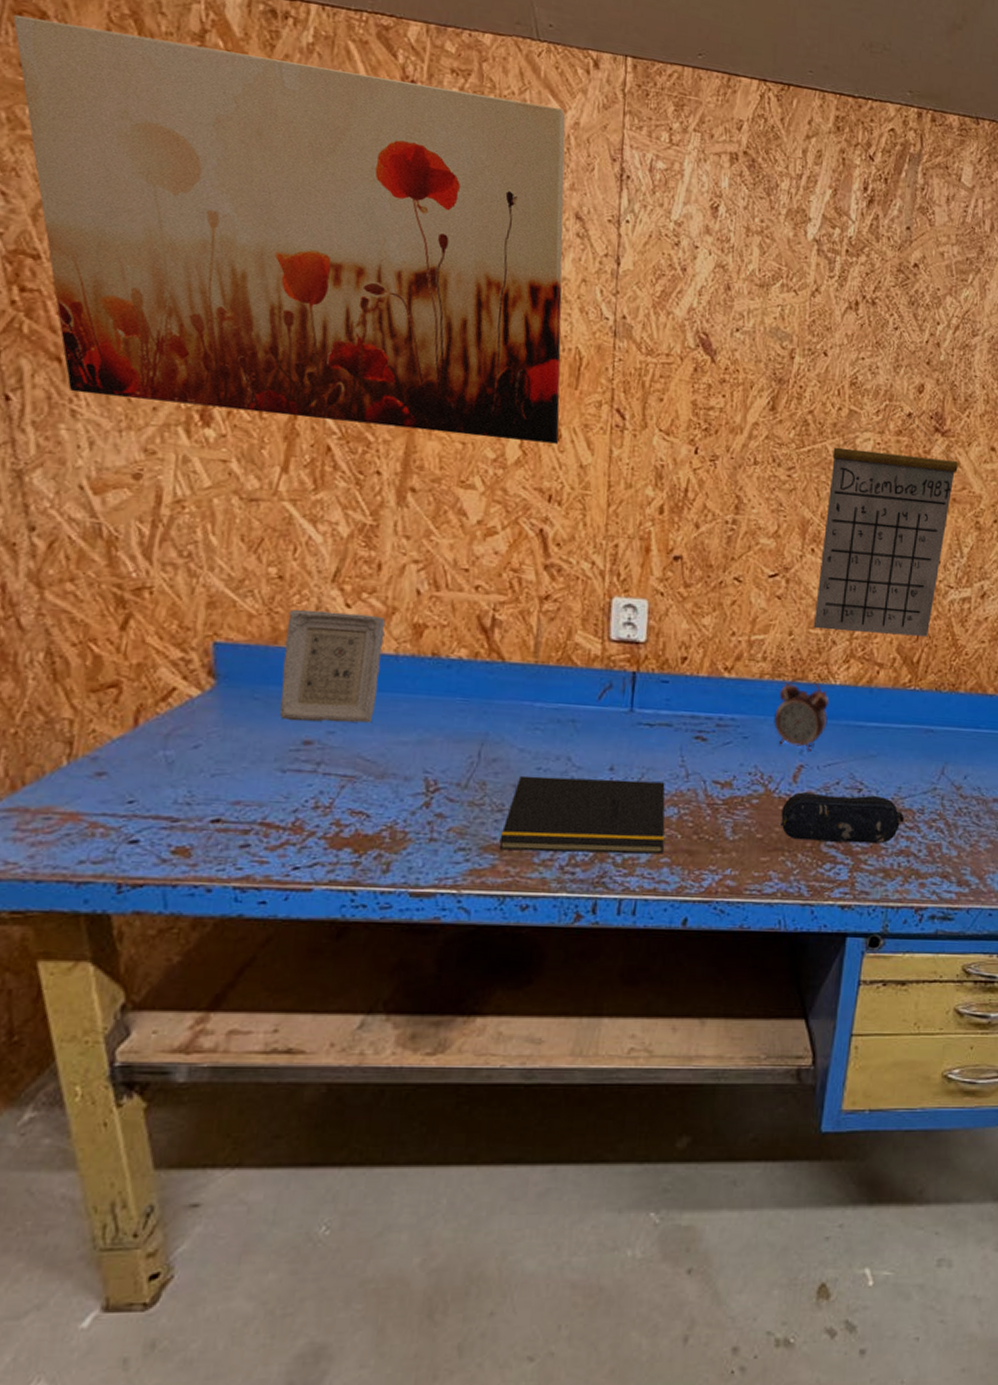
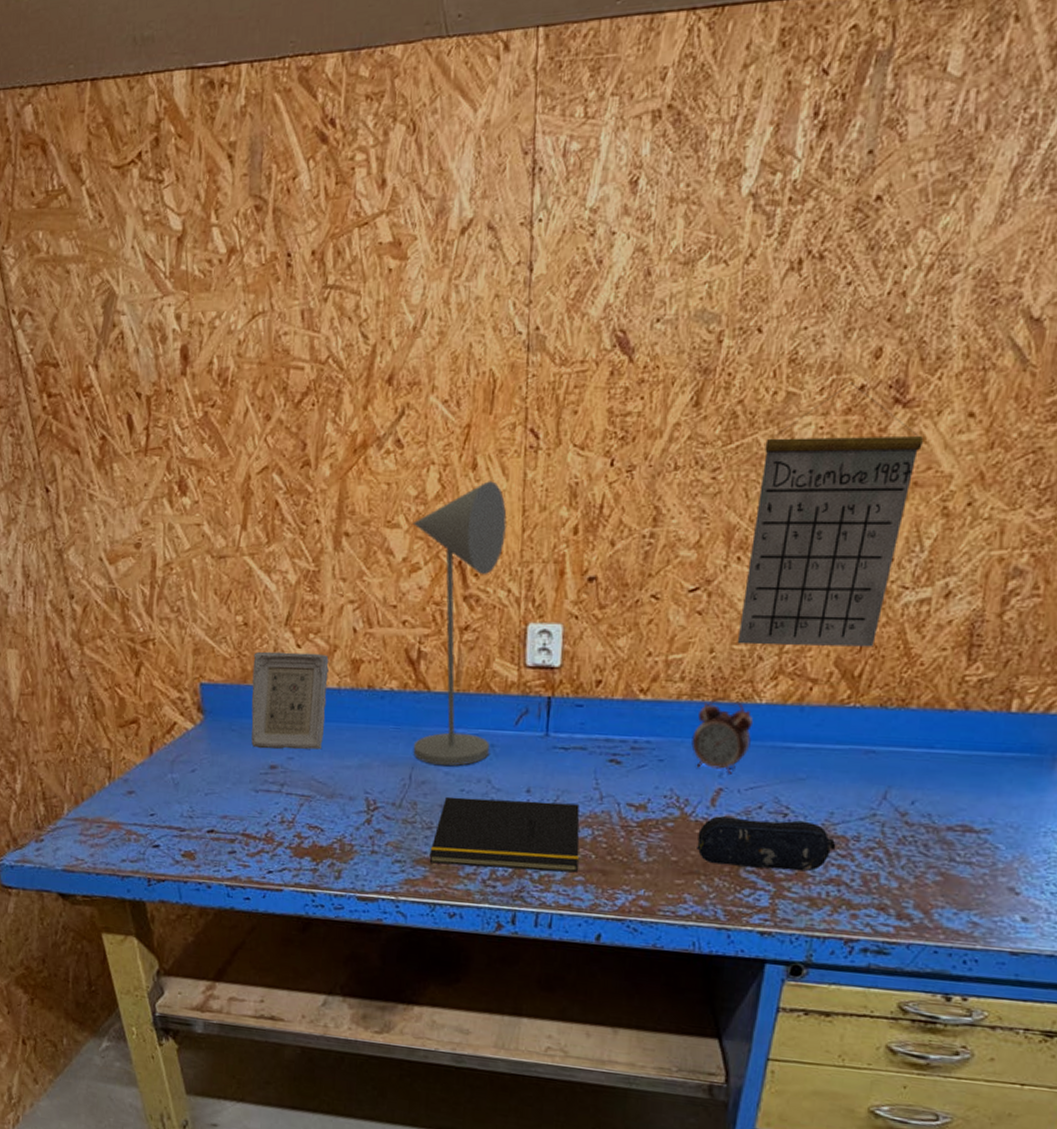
wall art: present [13,14,566,444] -> none [24,108,476,479]
desk lamp: none [483,453,592,743] -> present [412,481,507,766]

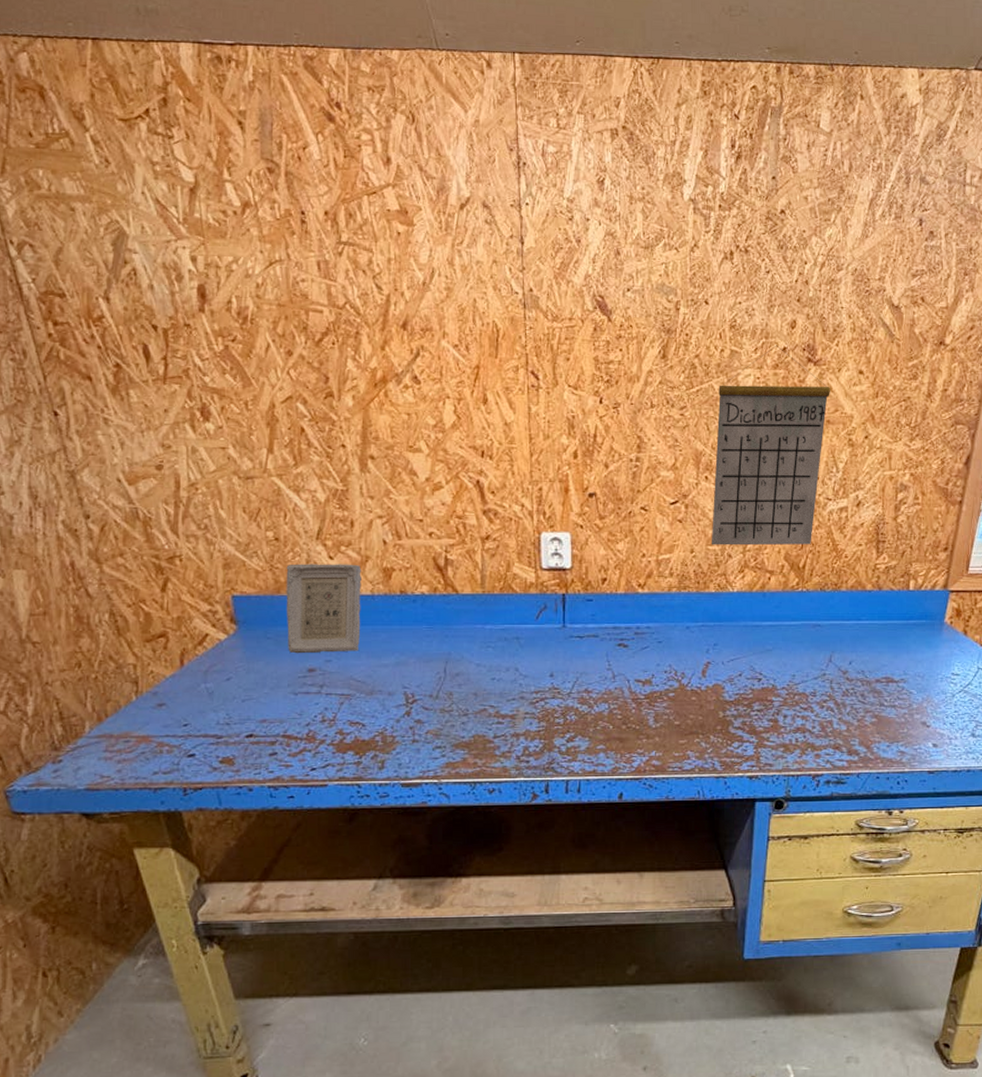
desk lamp: present [412,481,507,766] -> none [433,413,516,659]
notepad: present [429,796,580,873] -> none [467,684,599,746]
alarm clock: present [691,697,754,774] -> none [683,588,729,650]
pencil case: present [697,816,836,872] -> none [694,683,799,724]

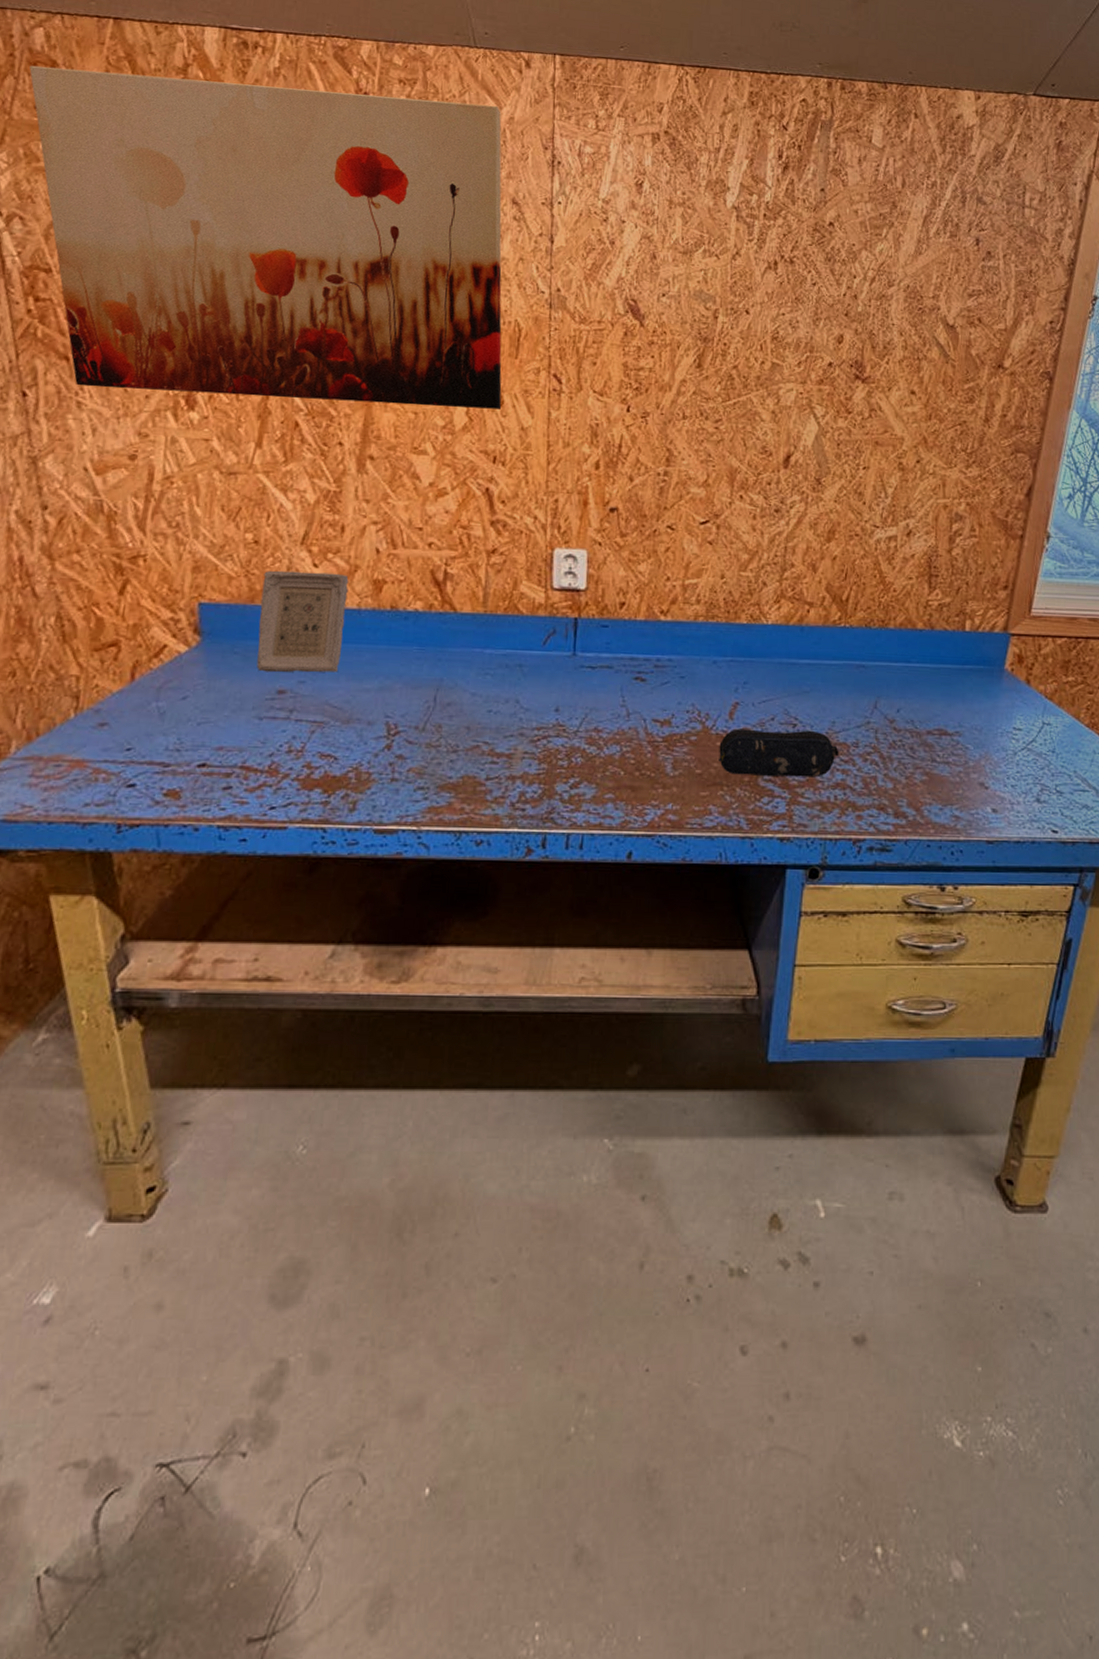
wall art: none [19,91,486,408] -> present [29,65,502,410]
pencil case: none [694,683,799,724] -> present [719,728,839,778]
calendar: present [711,345,830,546] -> none [744,360,879,576]

